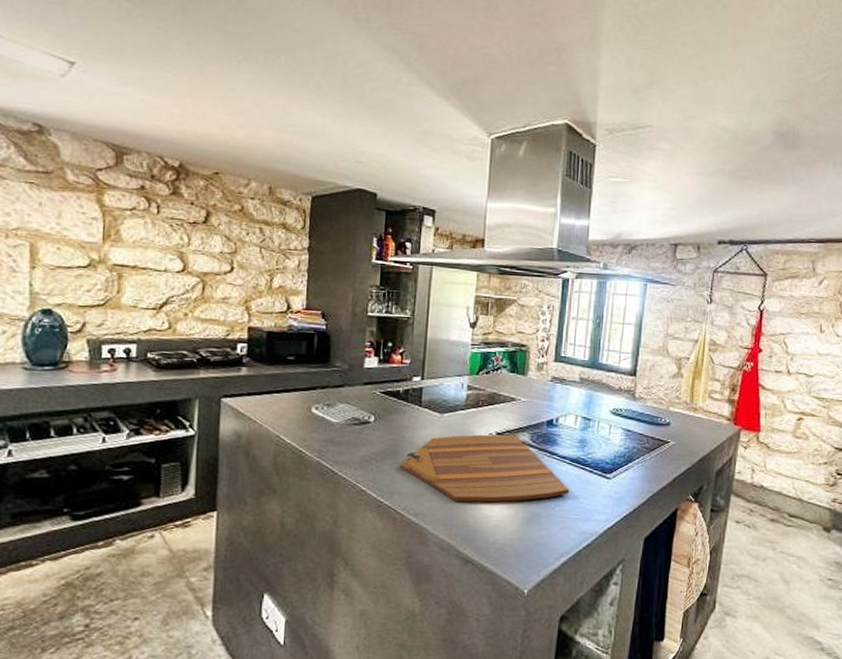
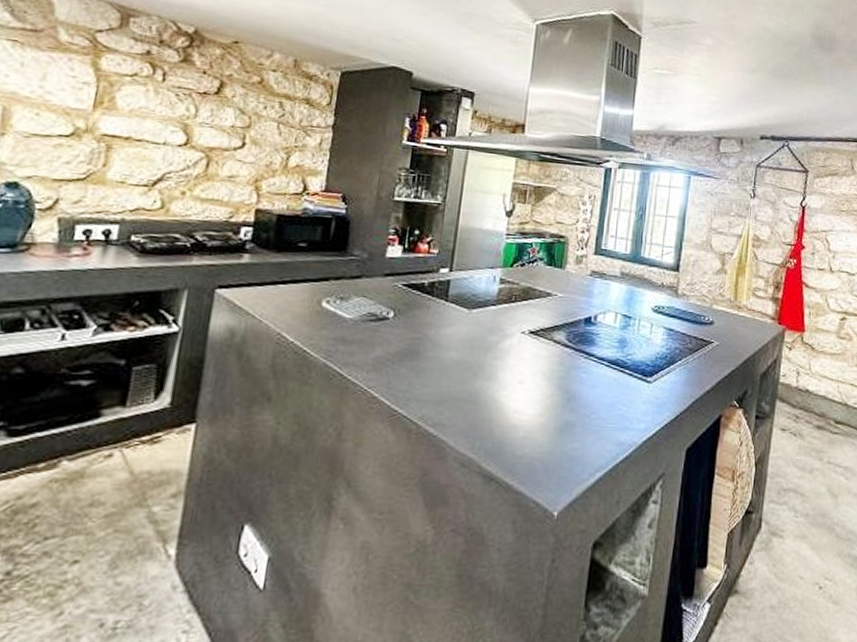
cutting board: present [400,434,570,503] -> none [419,333,608,410]

